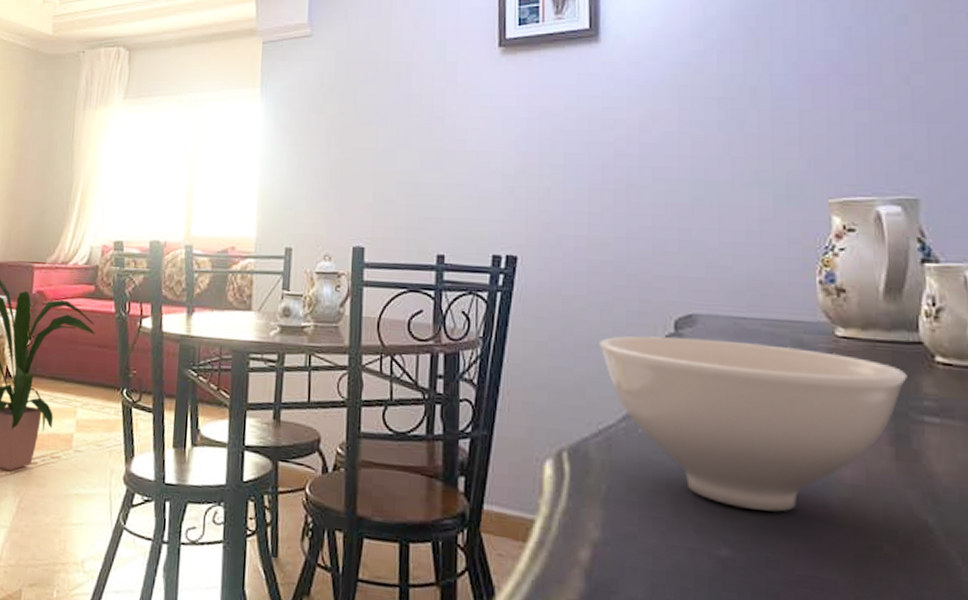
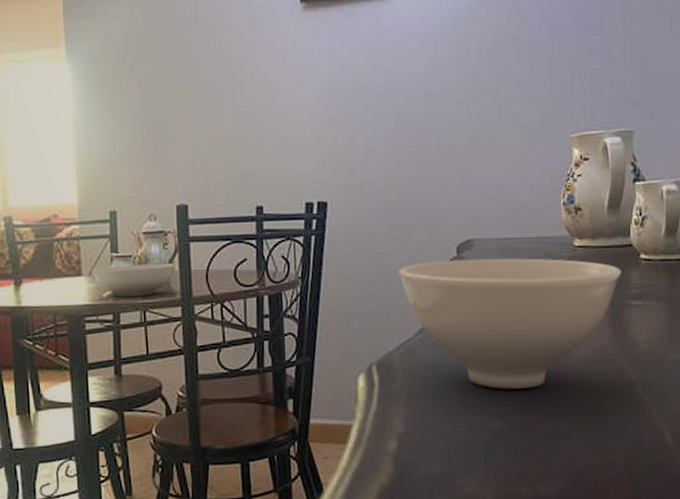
bowl: none [261,303,347,339] -> present [91,263,176,297]

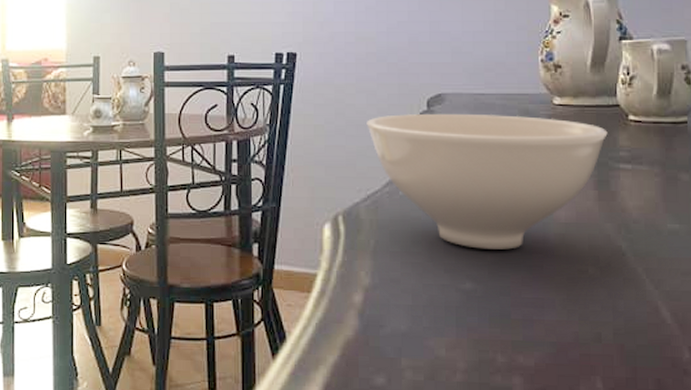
bowl: present [91,263,176,297] -> none [74,105,151,136]

